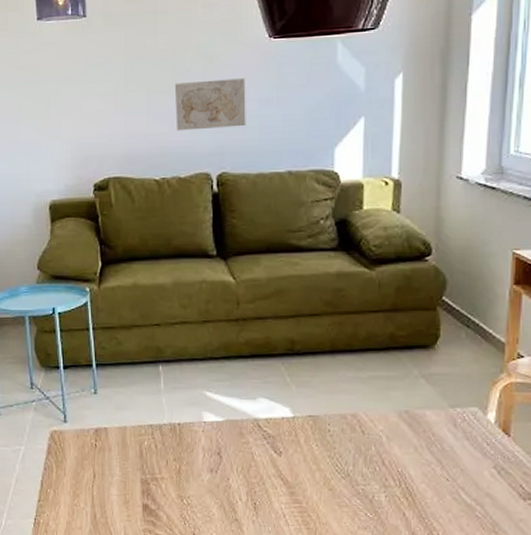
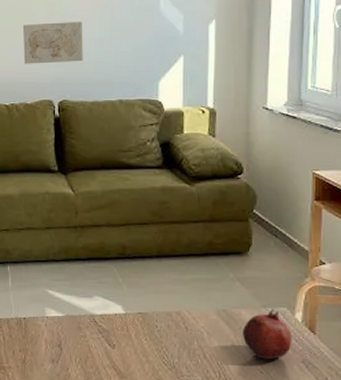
fruit: none [426,409,483,466] -> present [242,309,292,360]

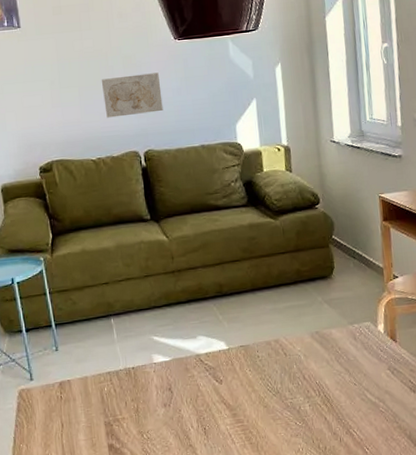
fruit: present [242,309,292,360] -> none [334,324,378,373]

